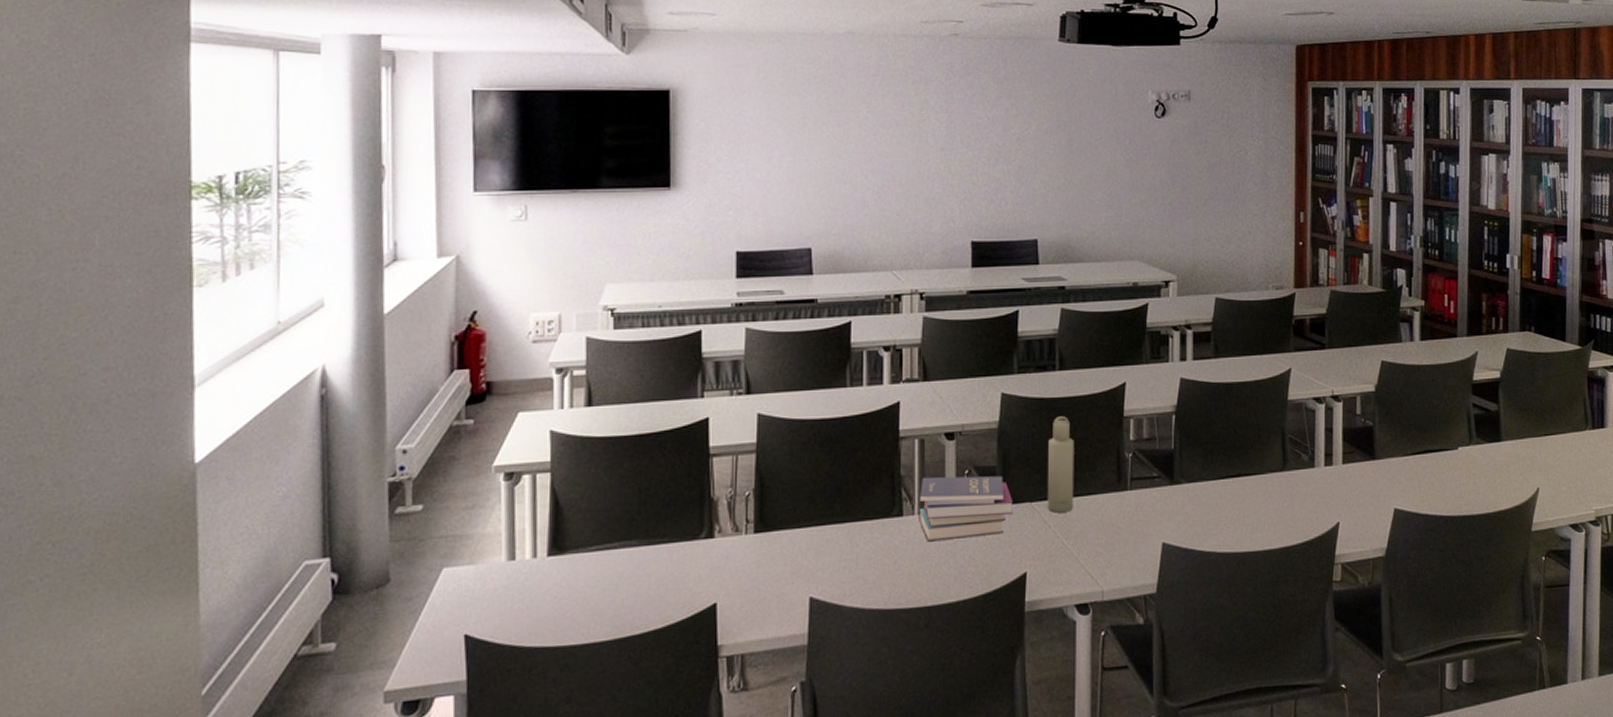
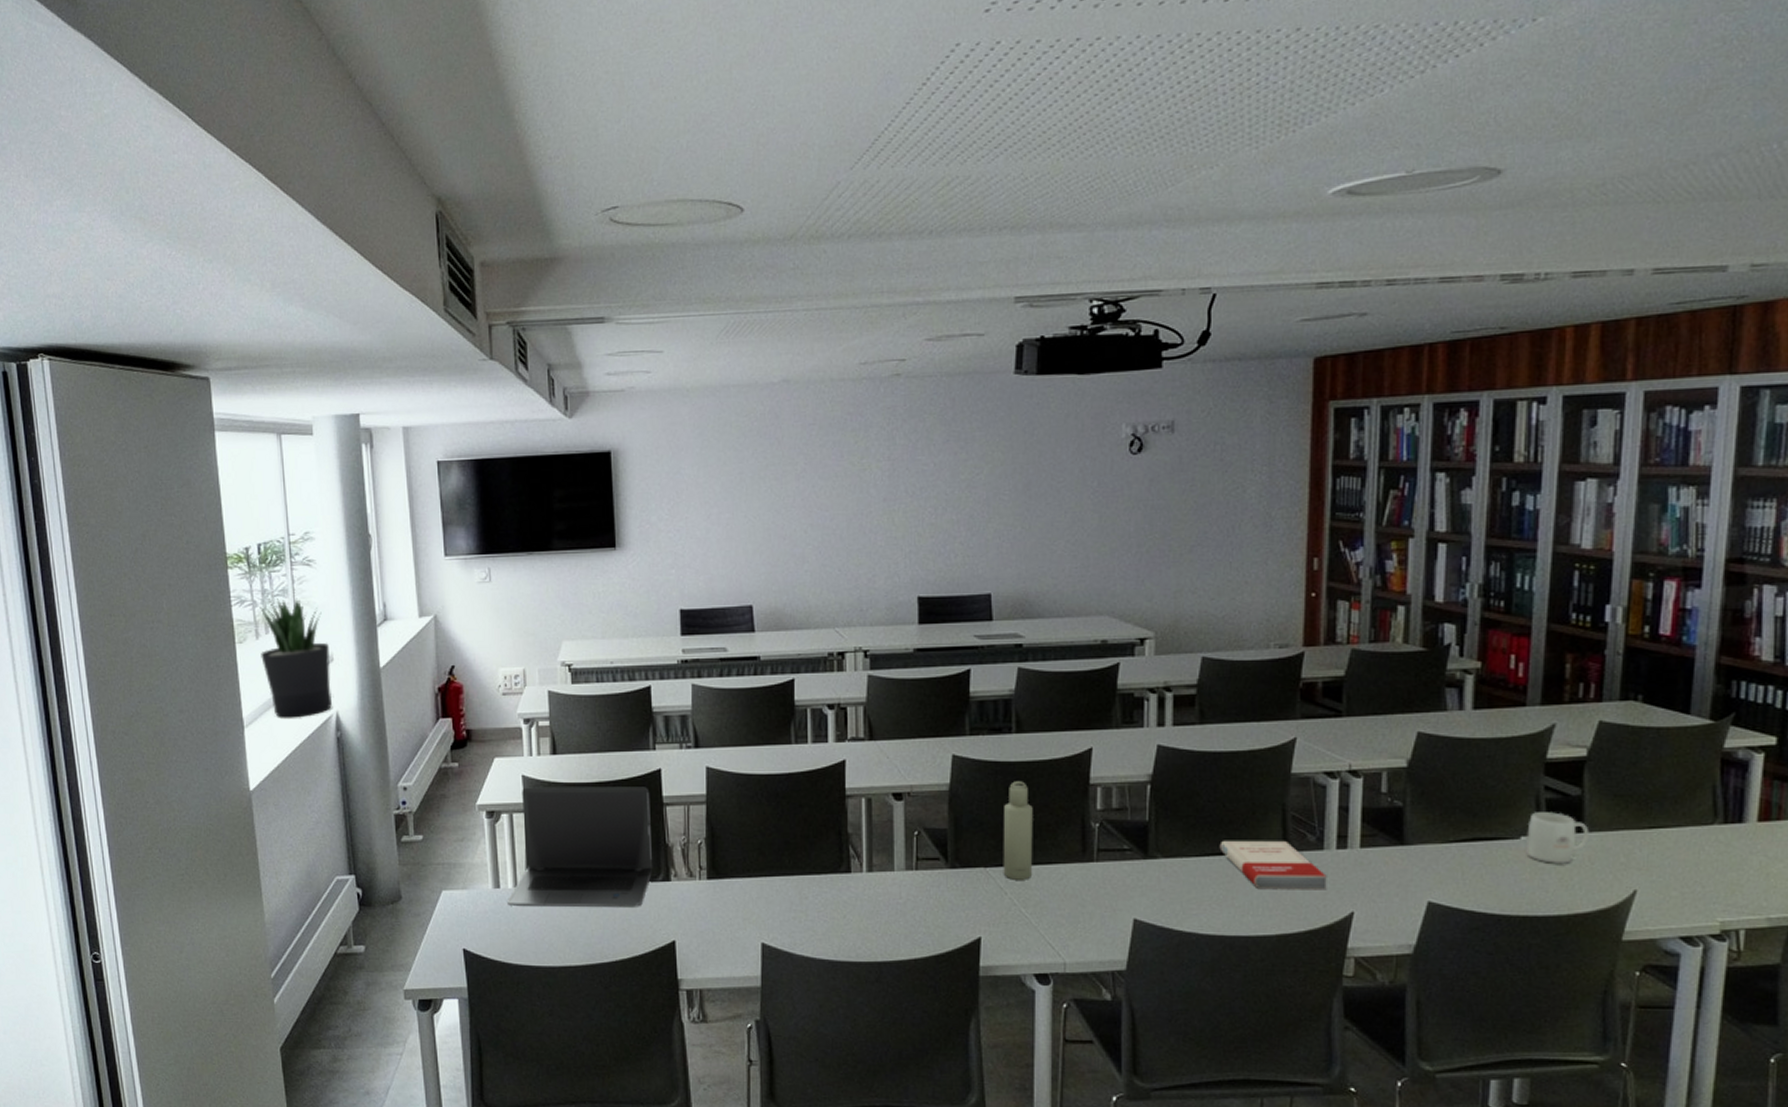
planter: none [227,230,321,374] -> present [260,594,332,718]
laptop computer: none [522,437,696,580] -> present [506,787,653,907]
books: present [918,476,1014,542] -> none [867,836,967,900]
book: none [1232,460,1318,506] -> present [1219,840,1327,889]
mug: none [1462,425,1505,470] -> present [1526,812,1590,865]

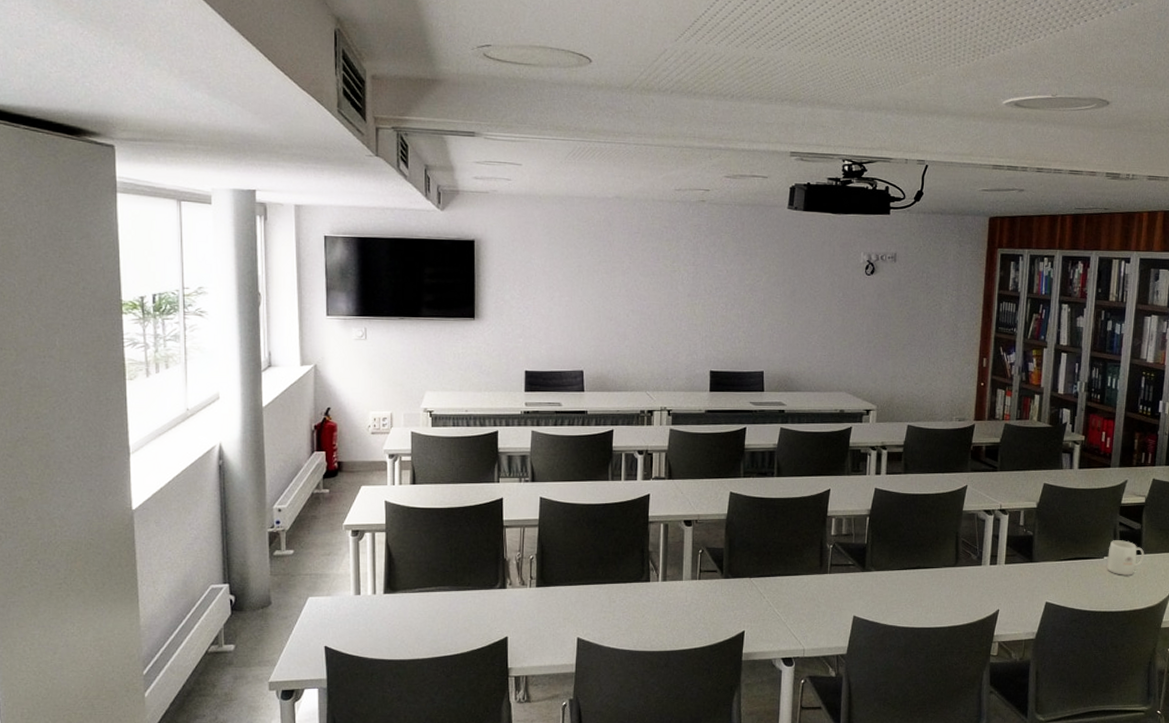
planter: present [260,594,332,718] -> none [150,338,217,447]
laptop computer: present [506,787,653,907] -> none [365,511,493,610]
bottle: present [1003,781,1033,880] -> none [763,513,786,587]
book: present [1219,840,1327,889] -> none [914,558,983,593]

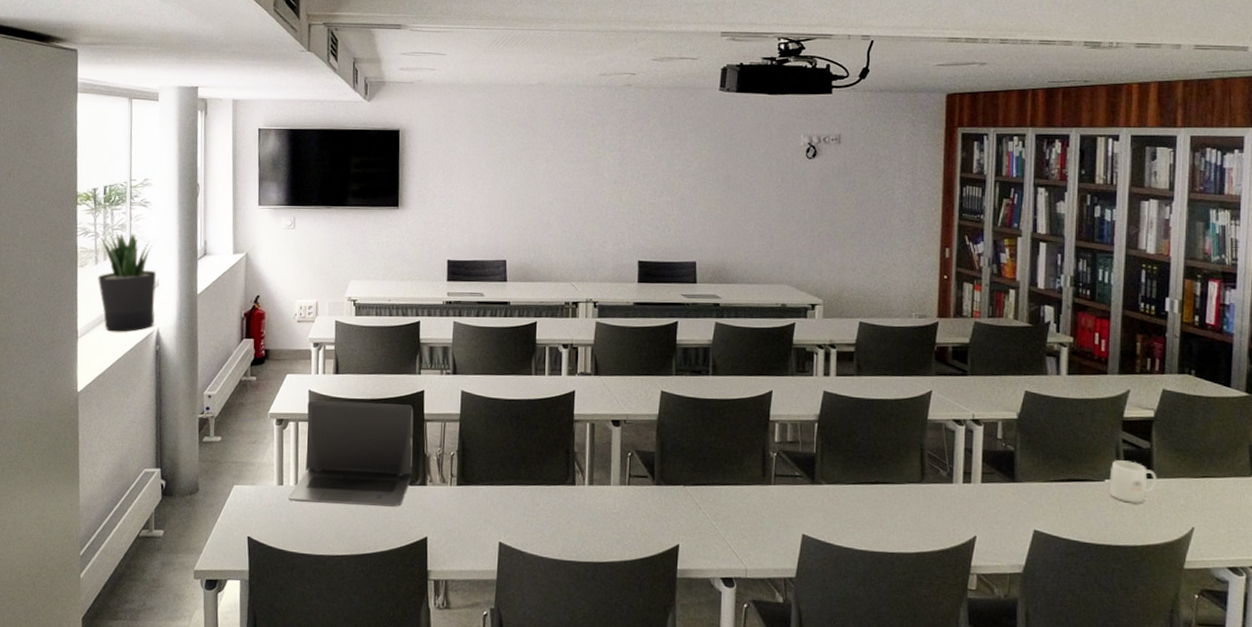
planter: none [150,338,217,447] -> present [98,228,157,332]
laptop computer: none [365,511,493,610] -> present [288,400,414,507]

